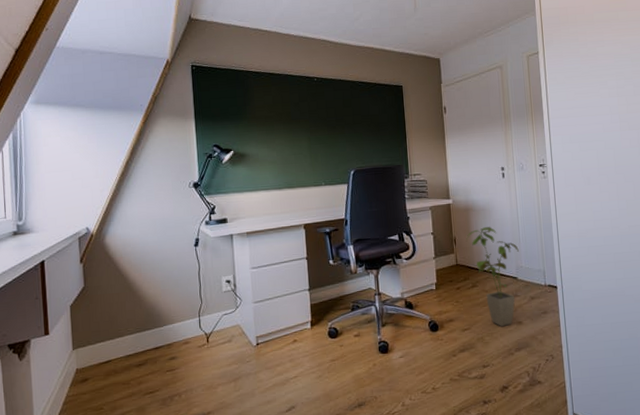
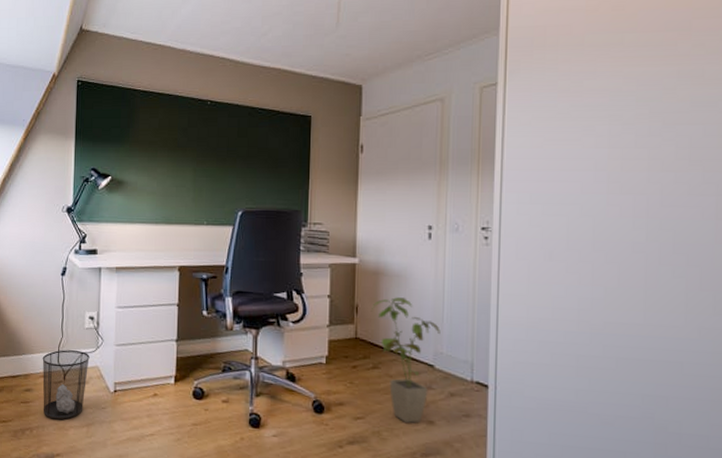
waste bin: none [184,313,230,381] -> present [42,350,90,420]

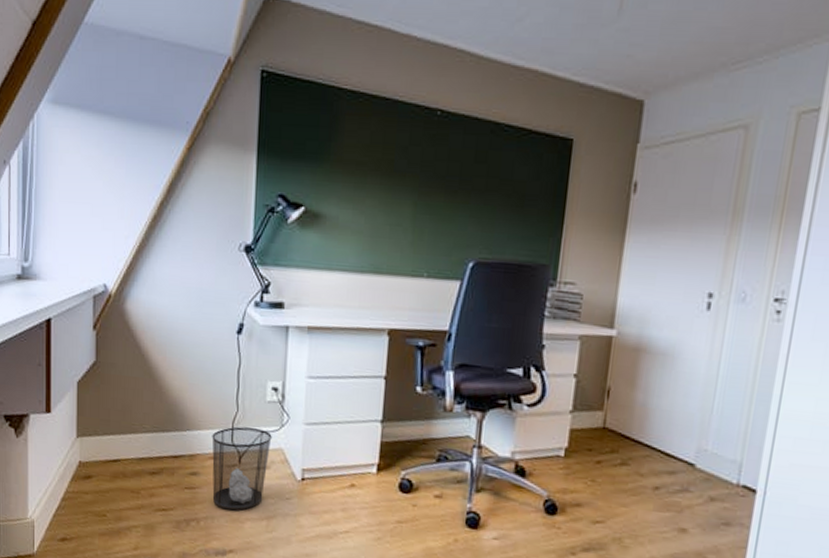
house plant: present [372,297,440,424] -> none [626,380,708,531]

